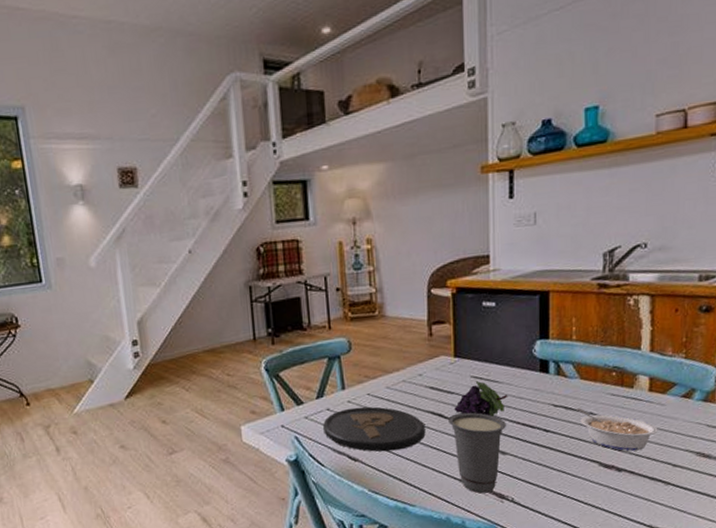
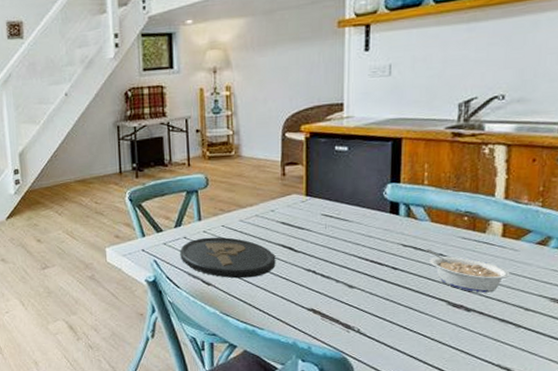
cup: present [448,412,506,494] -> none [298,247,354,323]
fruit: present [454,380,508,416] -> none [304,218,358,252]

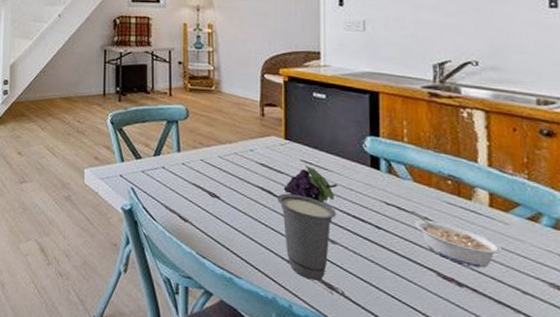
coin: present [180,237,276,279] -> none [158,170,255,219]
cup: none [298,247,354,323] -> present [278,193,336,281]
fruit: none [304,218,358,252] -> present [283,165,338,203]

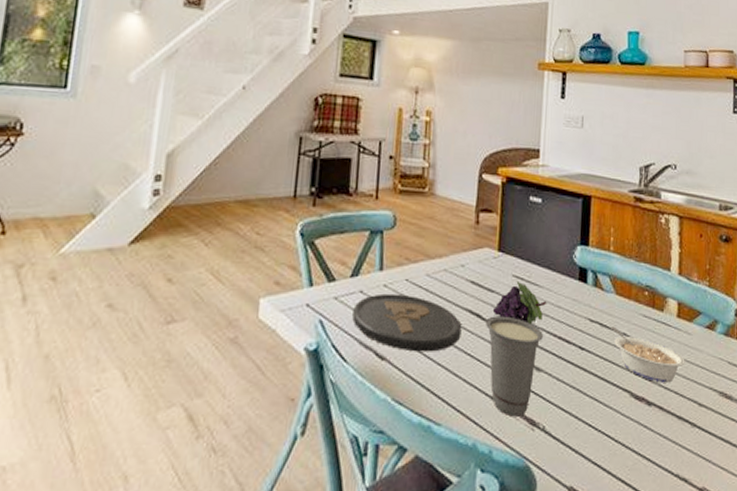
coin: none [158,170,255,219] -> present [352,293,462,352]

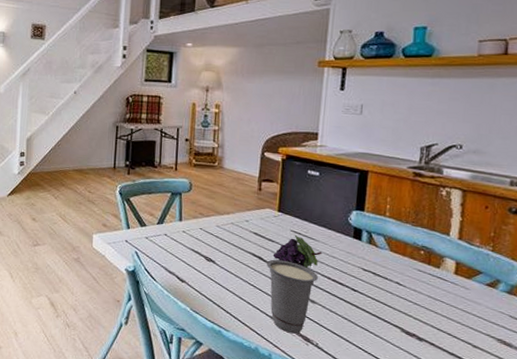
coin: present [352,293,462,352] -> none [159,237,246,281]
legume: present [611,326,685,383] -> none [384,276,461,326]

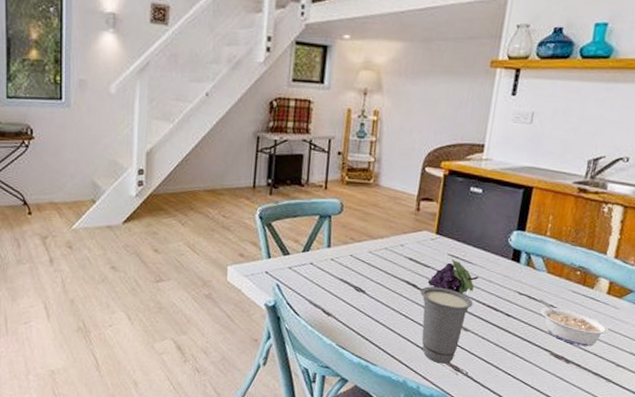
legume: none [384,276,461,326] -> present [539,299,609,347]

